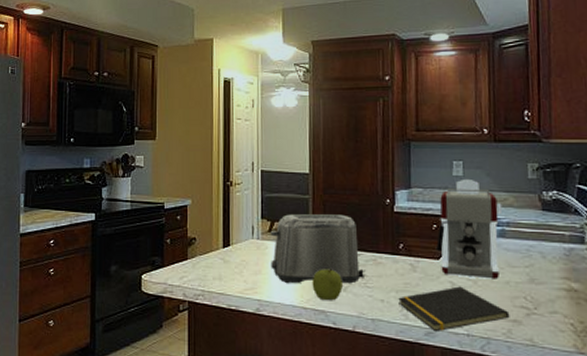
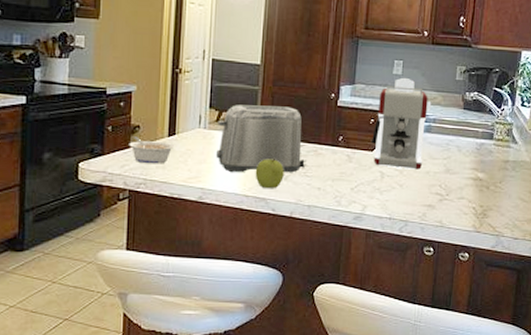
legume: none [186,248,230,276] -> present [129,136,175,164]
notepad: present [398,286,510,332] -> none [333,175,426,217]

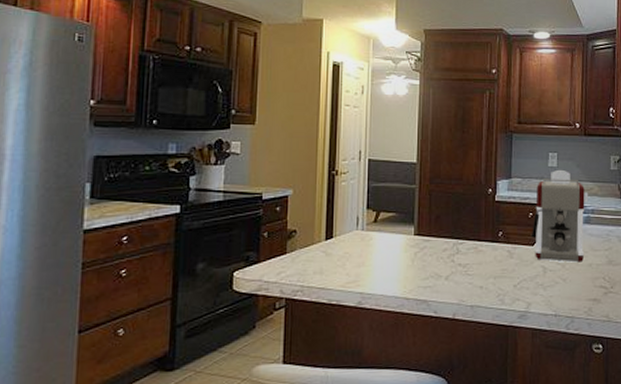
legume: present [129,136,175,164] -> none [285,242,333,270]
toaster: present [216,105,308,173] -> none [375,204,468,275]
fruit: present [255,159,284,189] -> none [415,258,445,290]

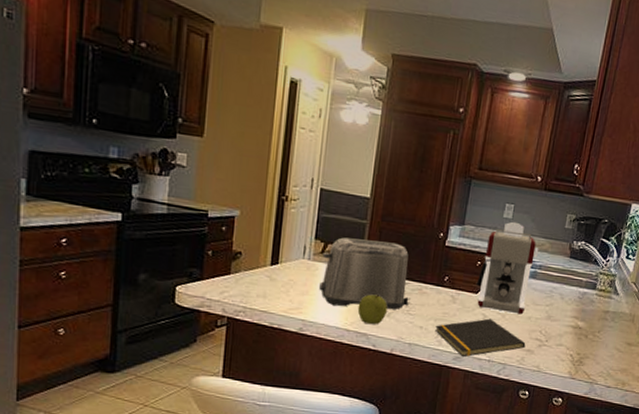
toaster: none [375,204,468,275] -> present [319,237,411,310]
fruit: none [415,258,445,290] -> present [357,294,388,325]
notepad: none [496,270,591,315] -> present [435,318,526,358]

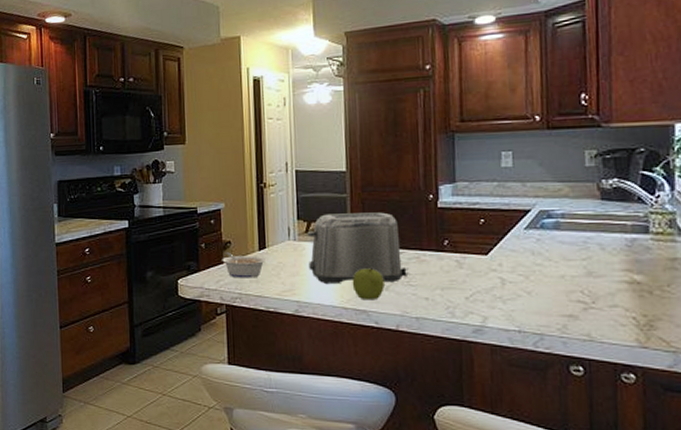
legume: none [229,263,278,293] -> present [222,252,267,278]
notepad: present [435,318,526,358] -> none [444,282,565,330]
coffee maker: present [476,221,539,315] -> none [483,169,557,274]

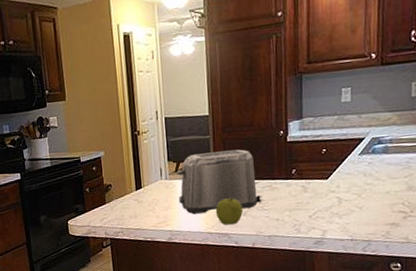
legume: present [222,252,267,278] -> none [104,194,143,216]

